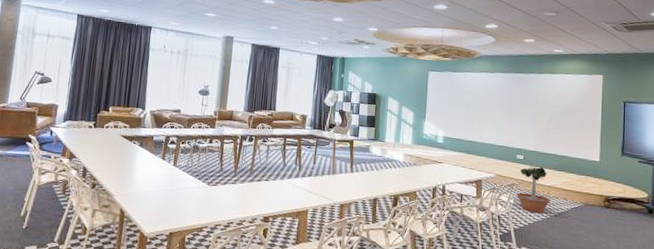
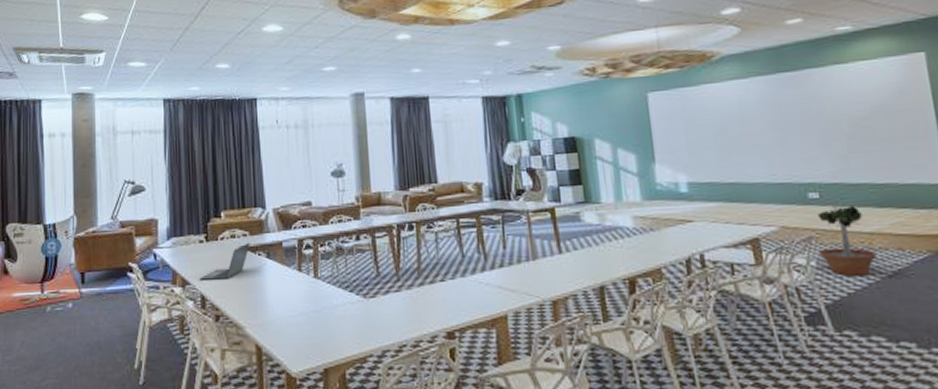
laptop: none [84,133,129,159] -> present [199,242,250,281]

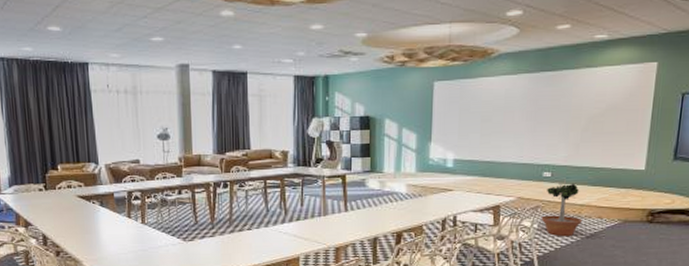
laptop: present [199,242,250,281] -> none [40,192,85,223]

